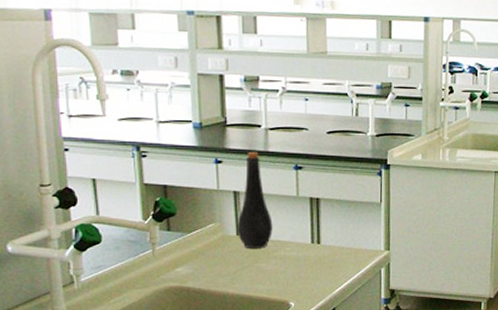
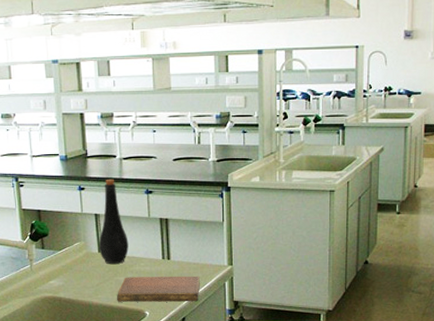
notebook: none [257,262,353,292] -> present [117,276,200,302]

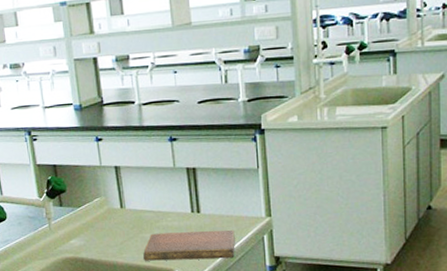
bottle: present [99,179,129,264] -> none [121,127,154,220]

